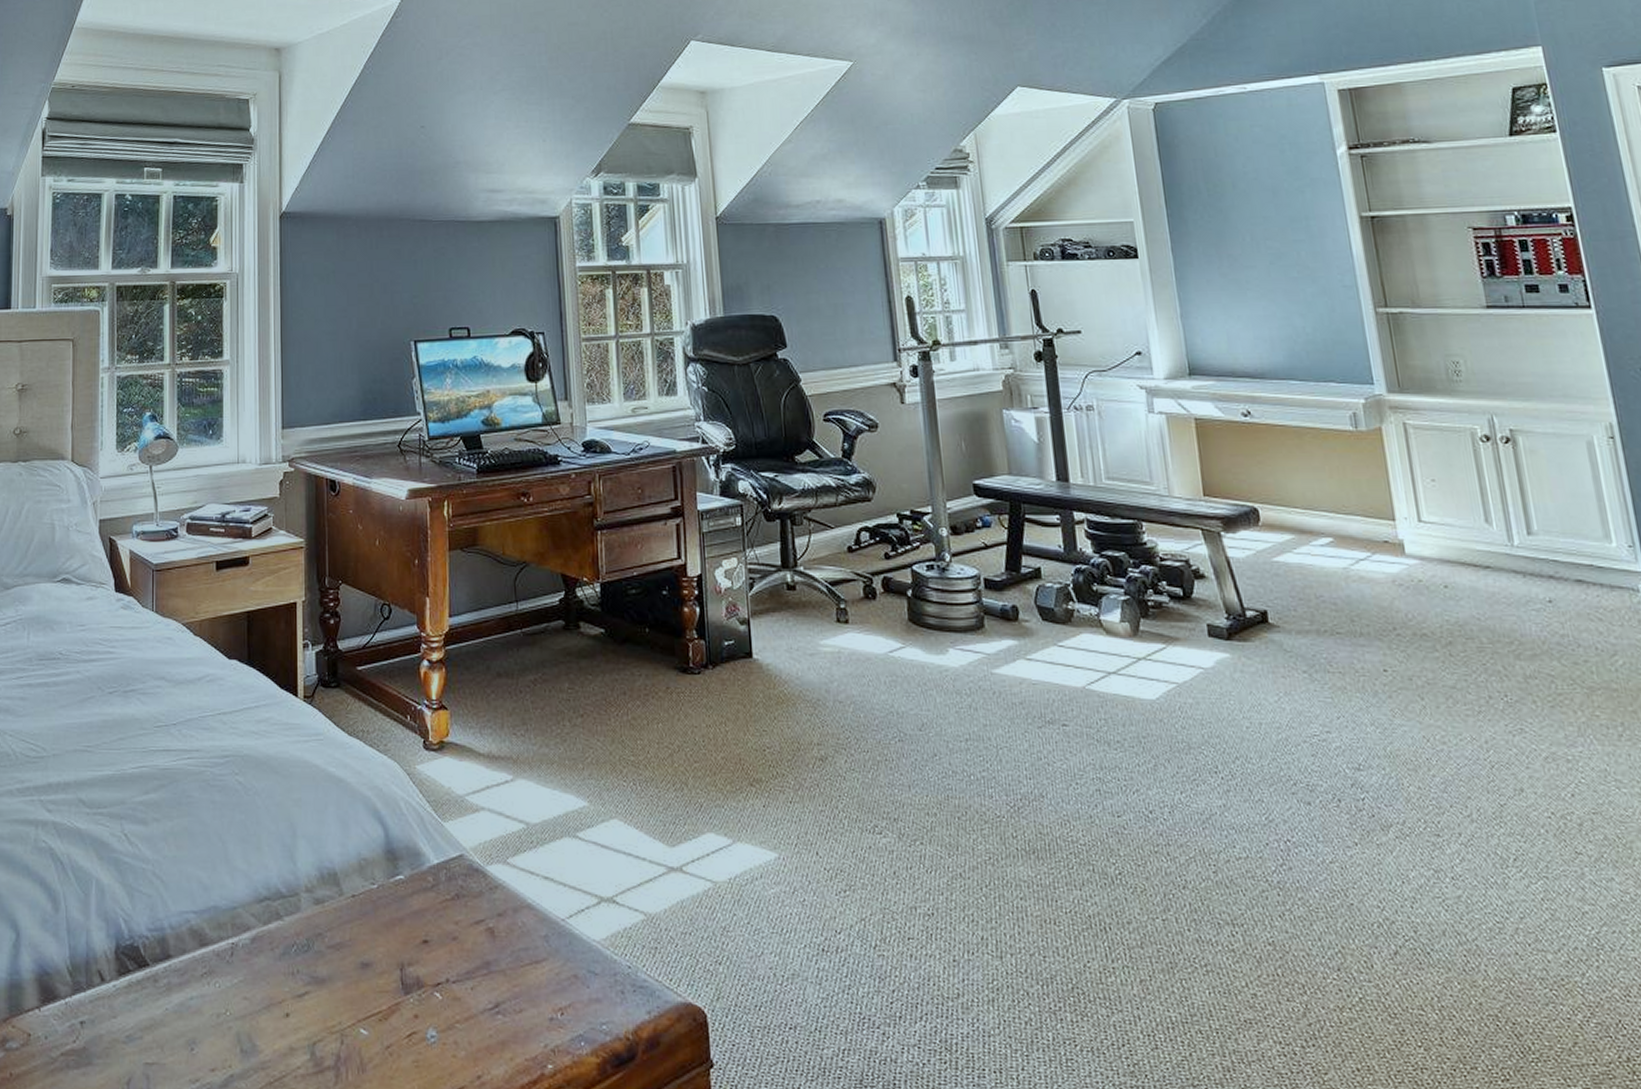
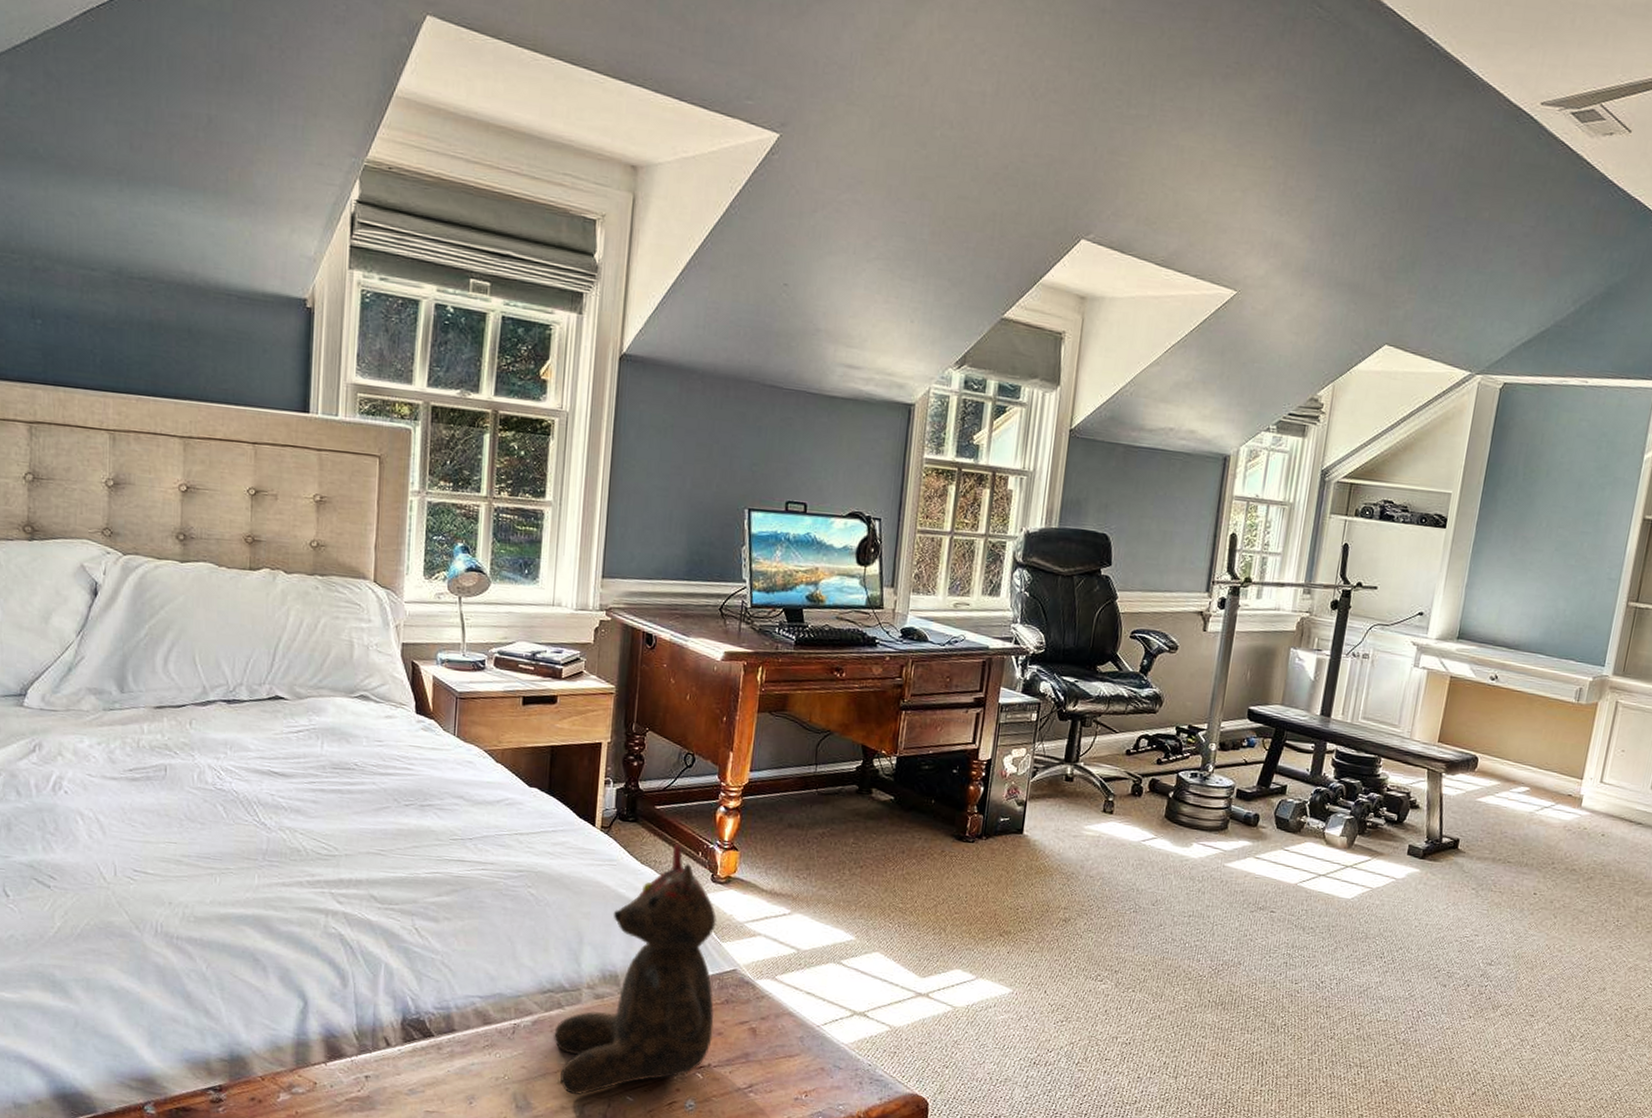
teddy bear: none [274,709,447,1030] -> present [553,844,717,1095]

